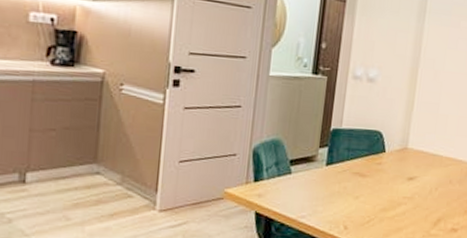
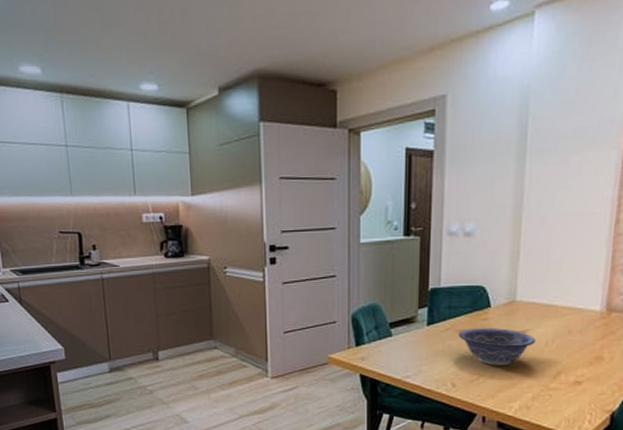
decorative bowl: none [353,171,422,211] -> present [458,327,536,366]

